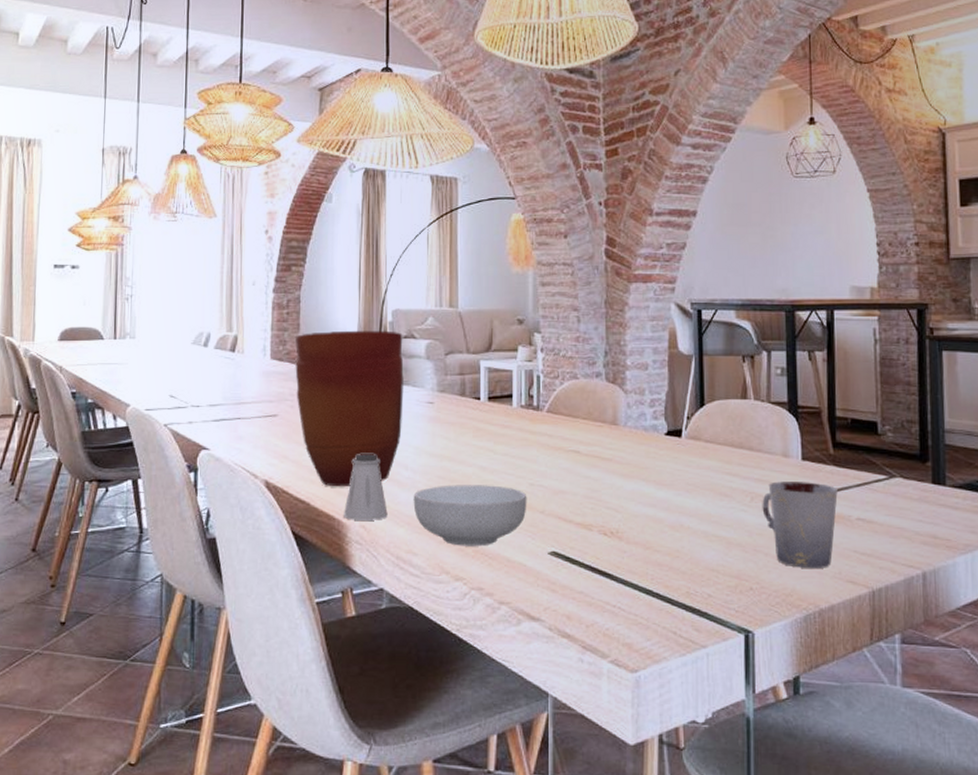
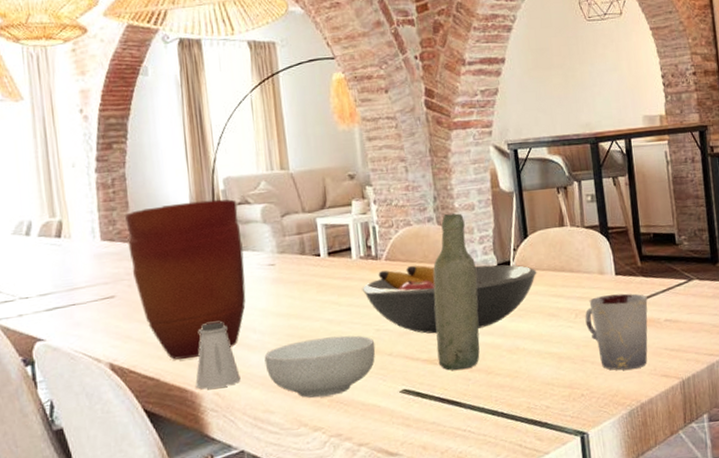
fruit bowl: none [519,421,711,498] -> present [361,264,537,334]
bottle: none [592,370,643,540] -> present [433,213,480,371]

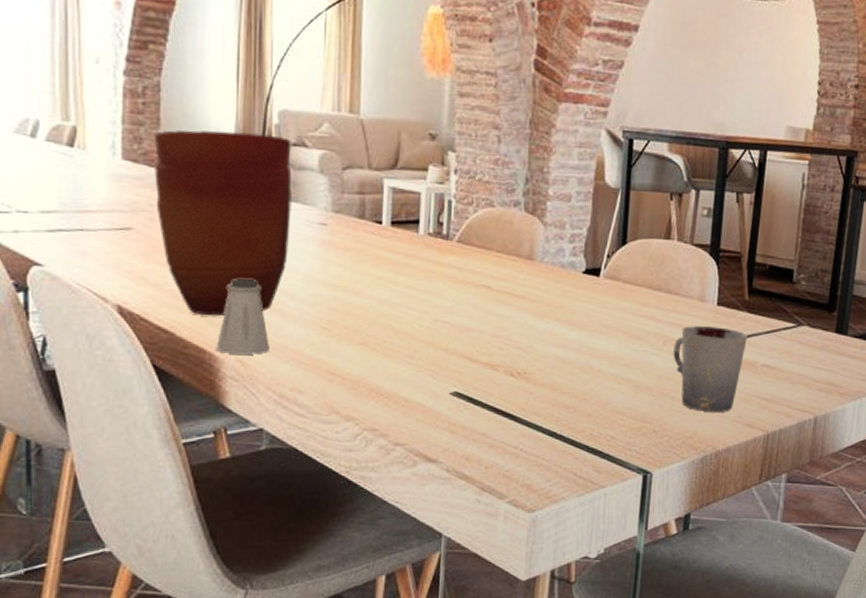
cereal bowl: present [264,335,376,399] -> none [300,317,431,385]
fruit bowl: present [361,264,537,334] -> none [424,253,629,338]
bottle: present [433,213,480,371] -> none [499,200,561,382]

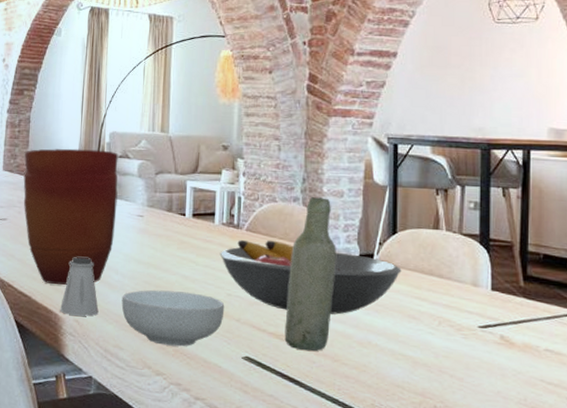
cereal bowl: none [300,317,431,385] -> present [121,290,225,347]
fruit bowl: none [424,253,629,338] -> present [219,240,402,315]
bottle: none [499,200,561,382] -> present [284,196,336,352]
cup: present [673,326,748,412] -> none [449,308,526,394]

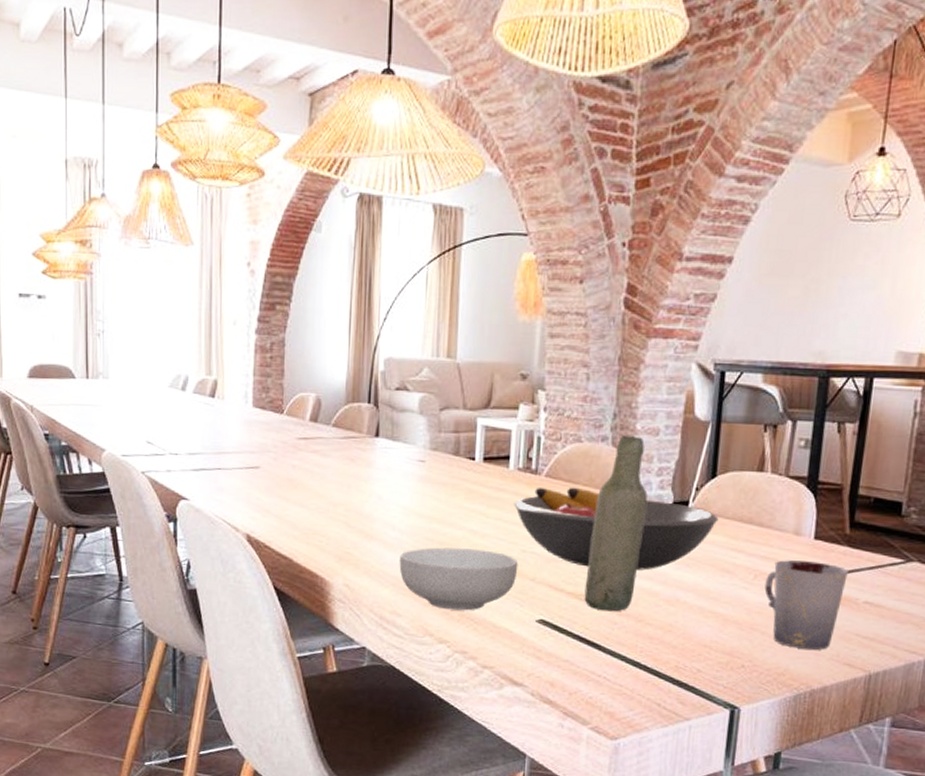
vase: present [23,148,118,286] -> none [278,379,395,545]
saltshaker: present [60,257,99,317] -> none [327,511,373,580]
cup: none [449,308,526,394] -> present [764,560,848,650]

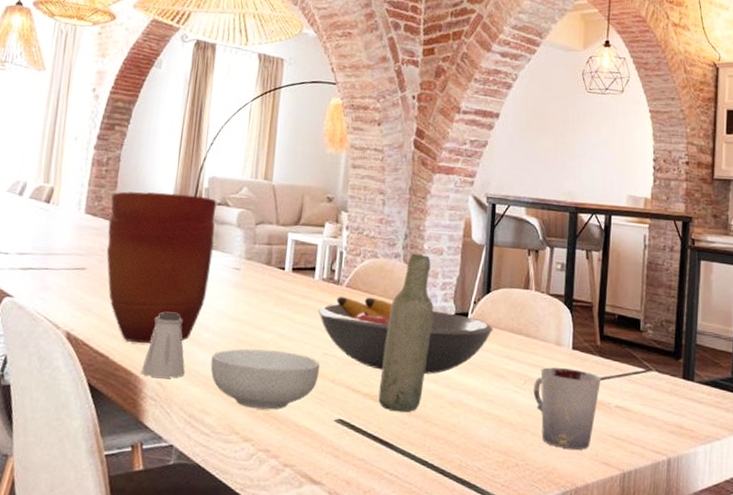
vase: none [278,379,395,545] -> present [106,191,217,344]
saltshaker: none [327,511,373,580] -> present [141,312,185,378]

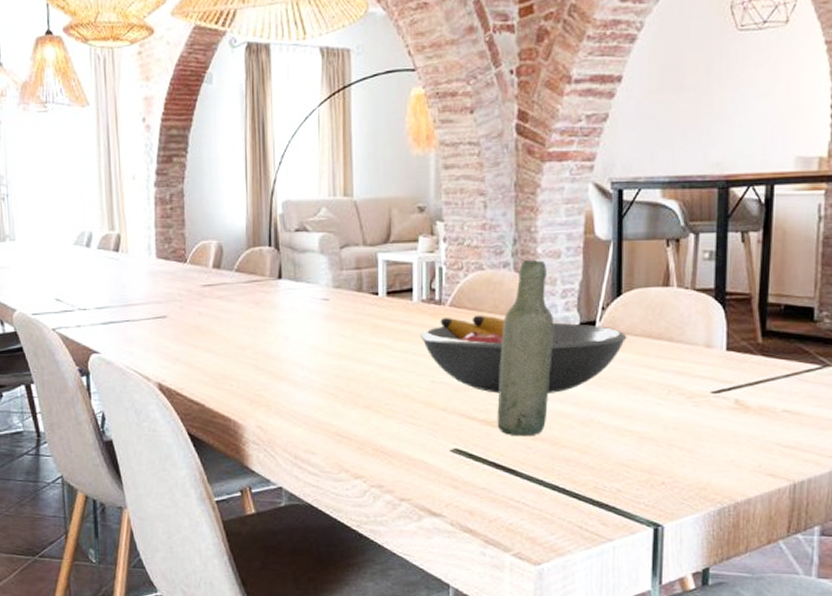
vase: present [106,191,217,344] -> none [181,224,297,388]
saltshaker: present [141,312,185,378] -> none [239,354,284,421]
cereal bowl: present [210,349,320,410] -> none [310,383,429,445]
cup: present [533,367,601,450] -> none [679,373,764,462]

